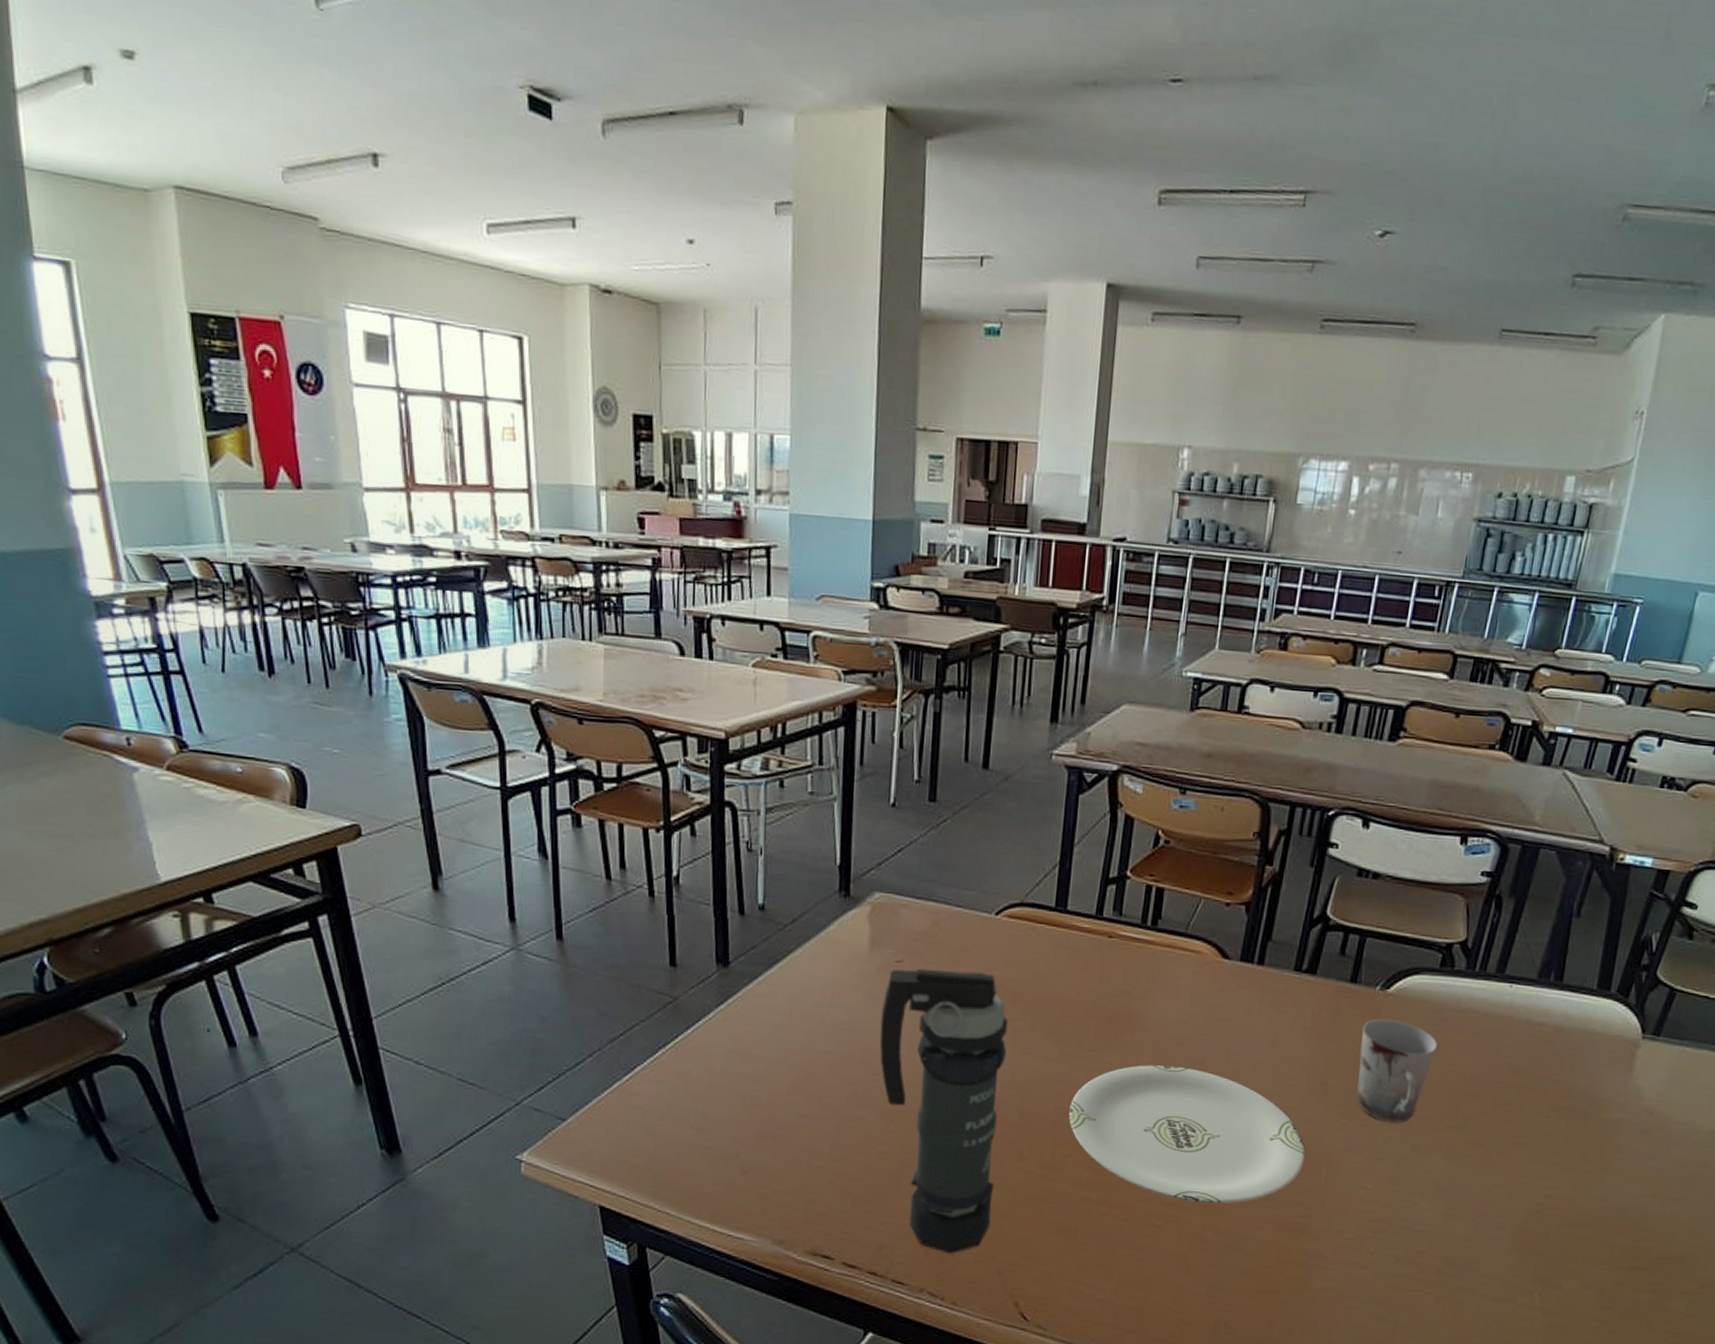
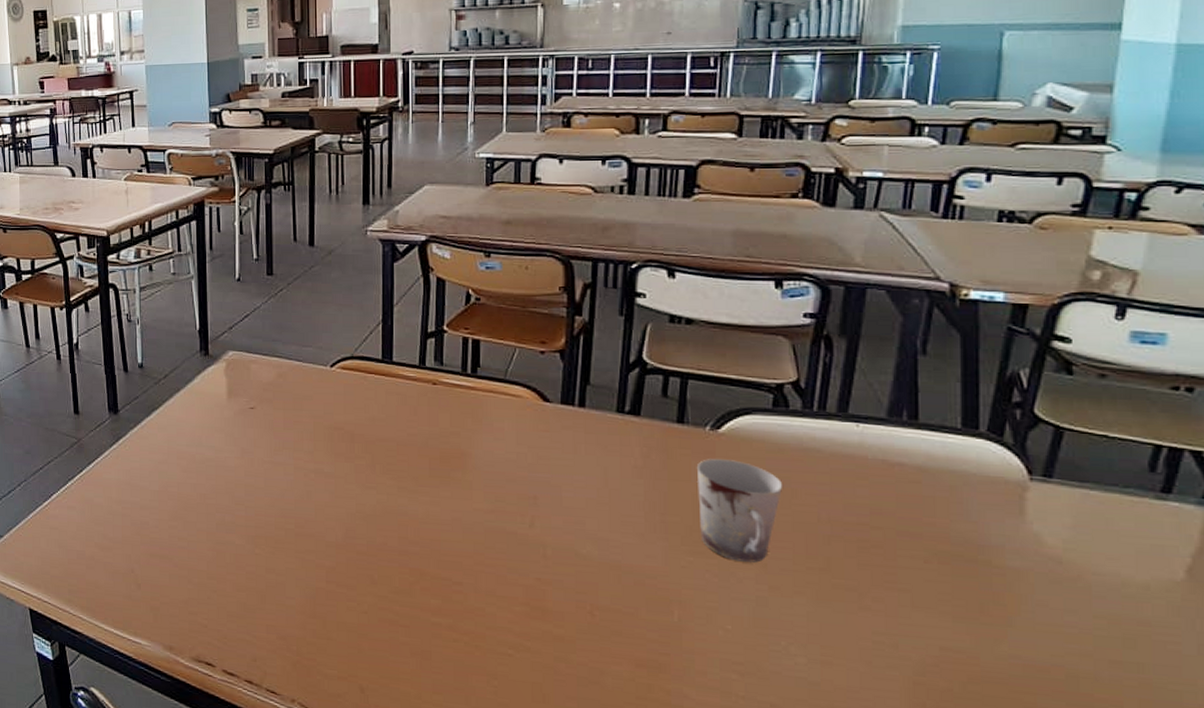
smoke grenade: present [879,968,1008,1254] -> none [240,413,351,669]
plate: present [1069,1065,1306,1204] -> none [412,500,653,637]

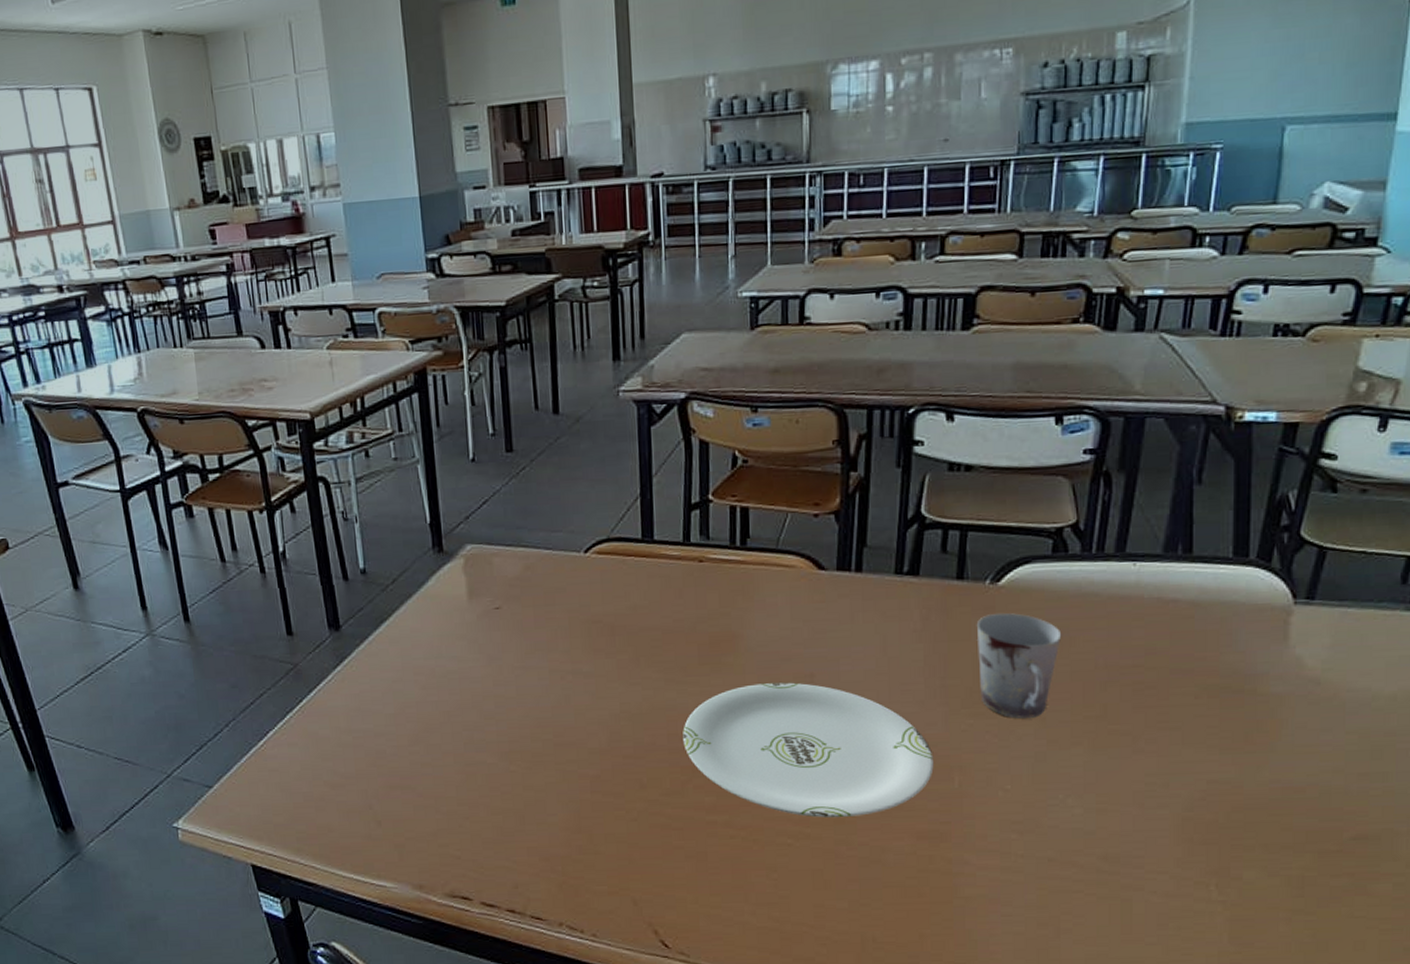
plate: none [412,500,653,637] -> present [683,682,934,818]

